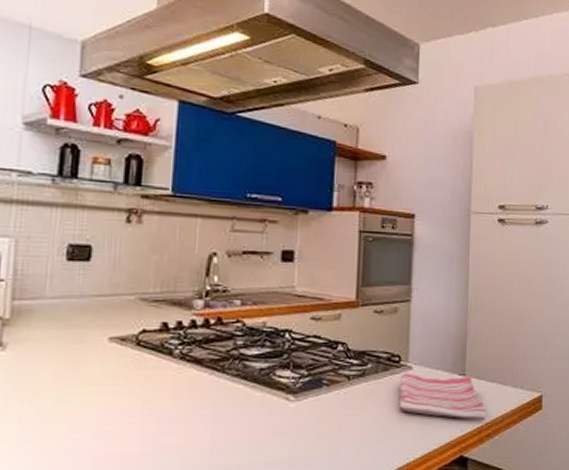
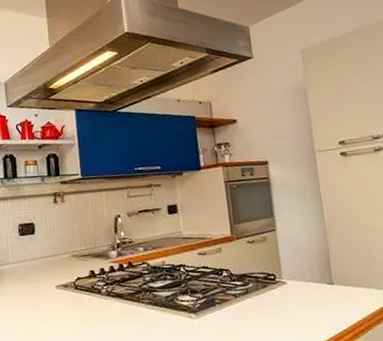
dish towel: present [398,373,486,421] -> none [277,285,358,320]

